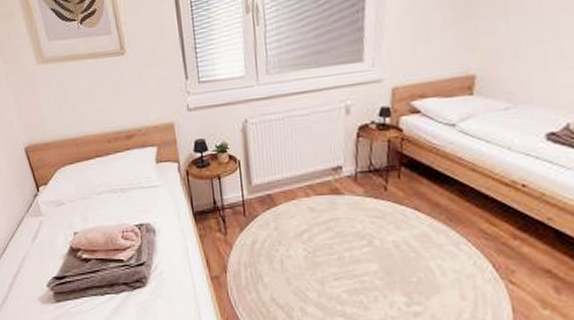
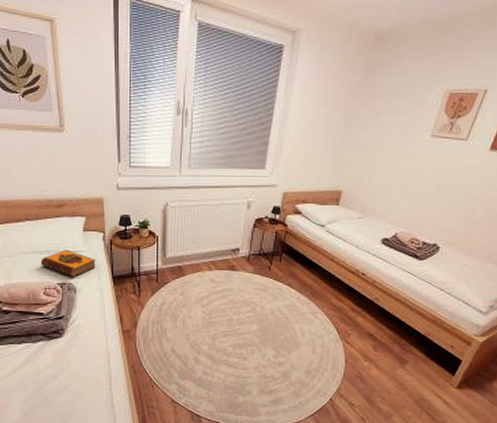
hardback book: none [115,185,174,218] -> present [40,249,96,278]

